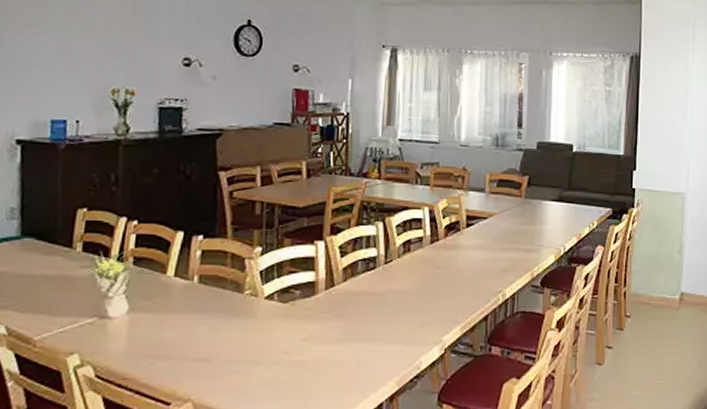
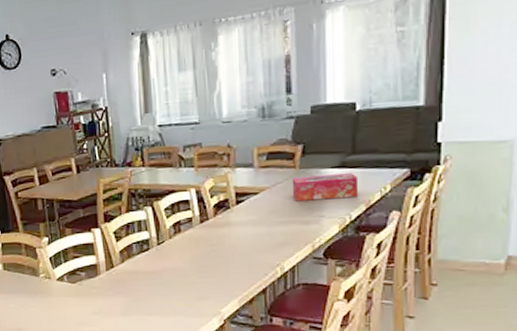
tissue box: none [517,206,573,230] -> present [292,173,359,201]

